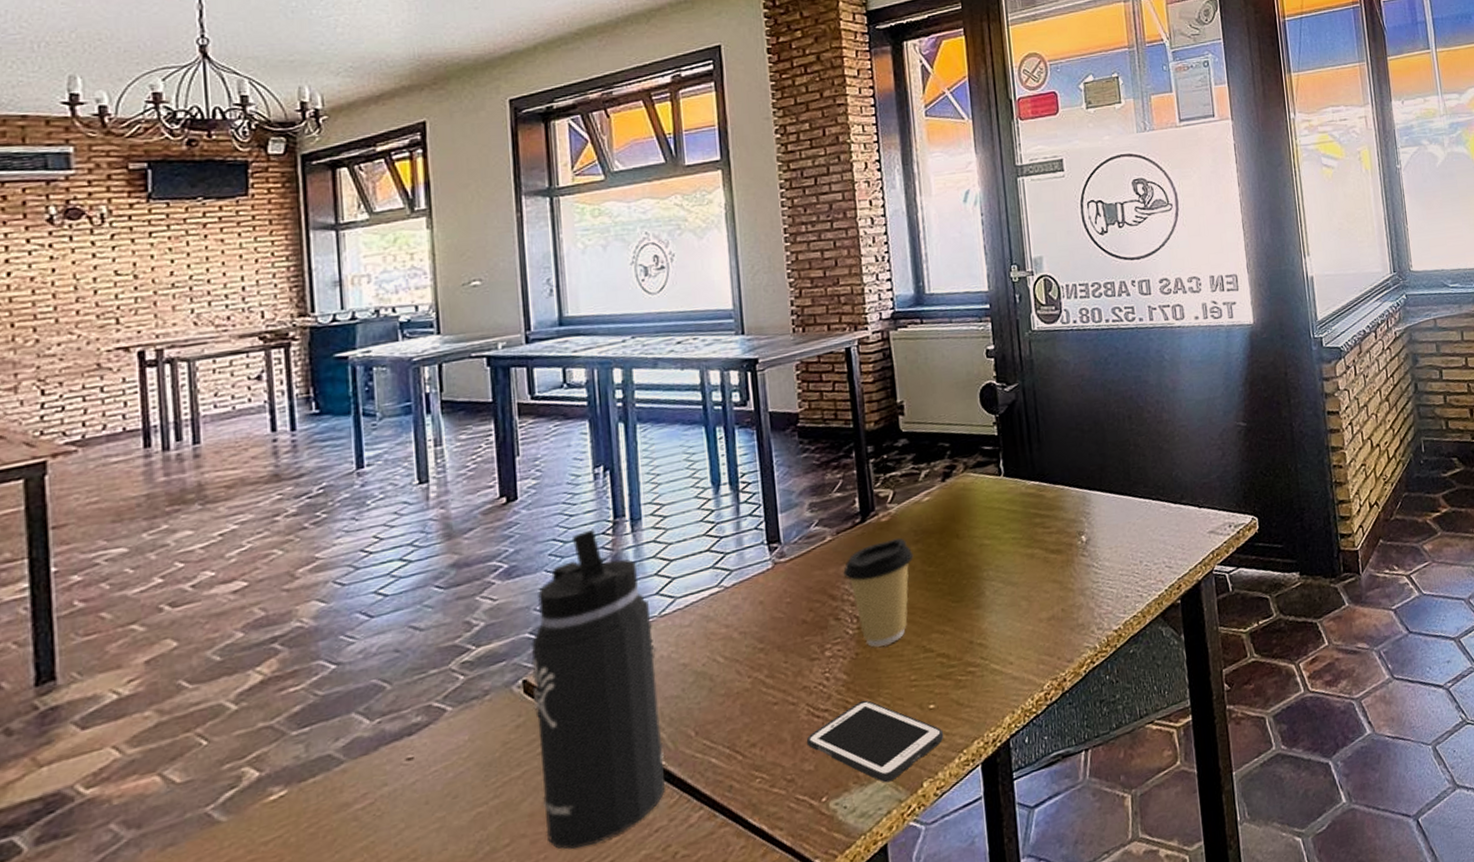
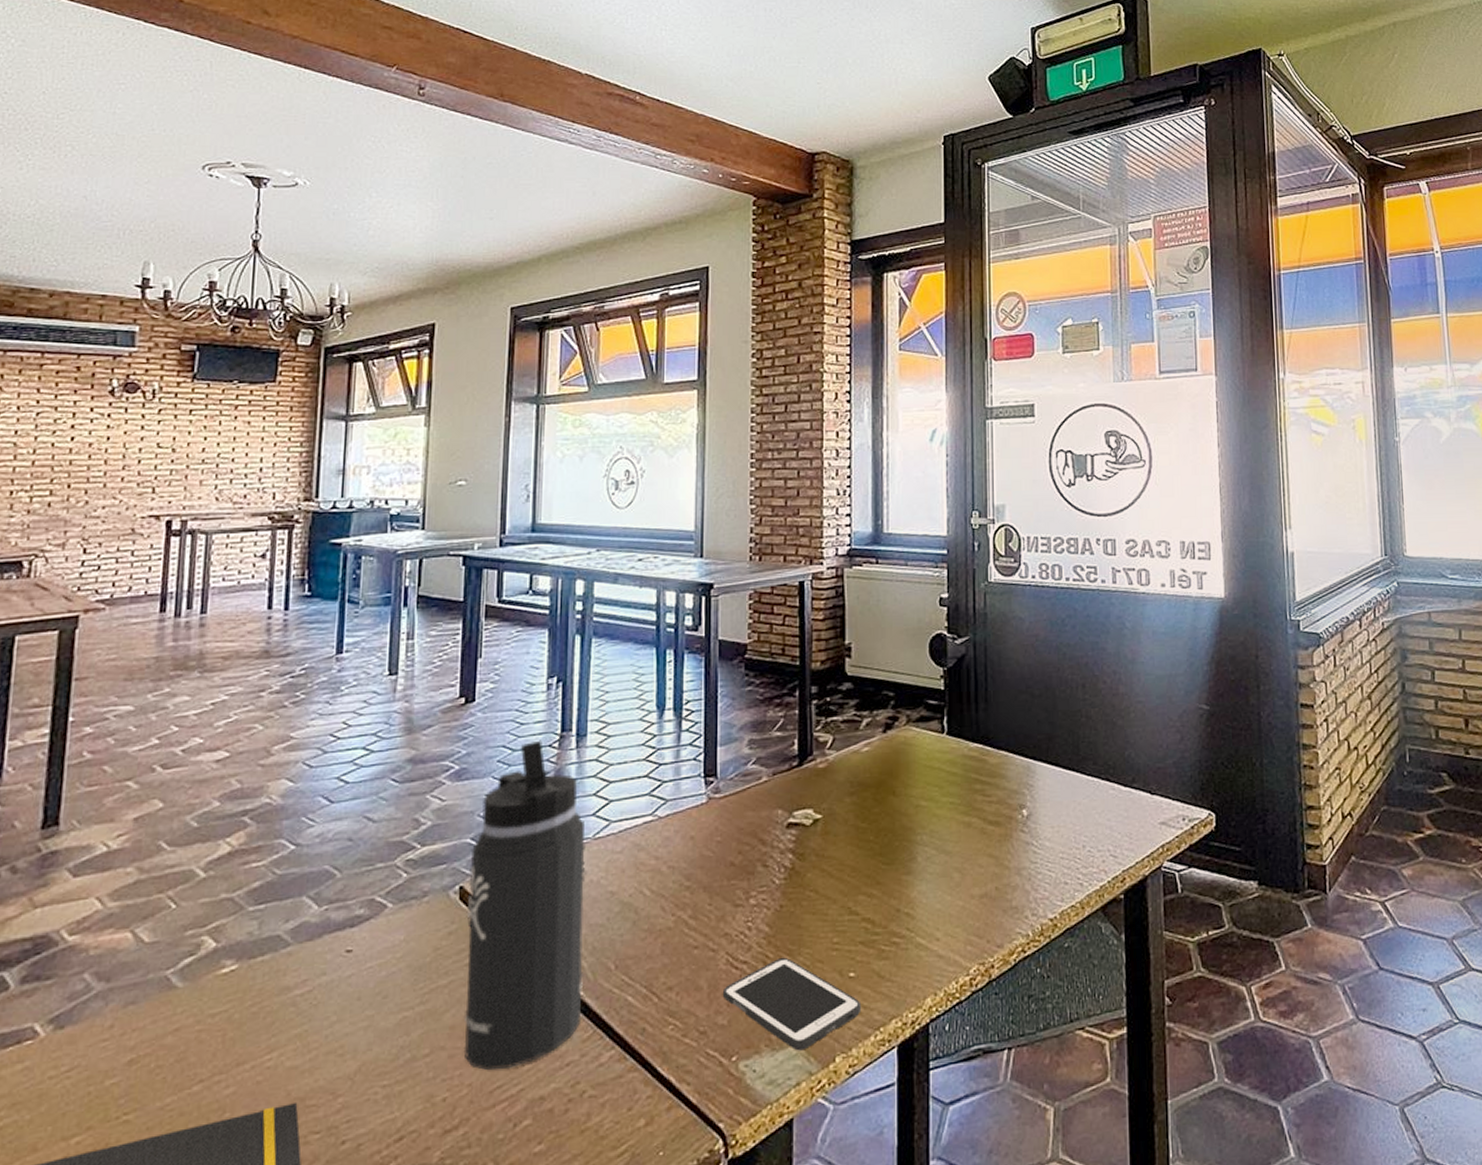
coffee cup: present [843,537,914,647] -> none [776,787,847,902]

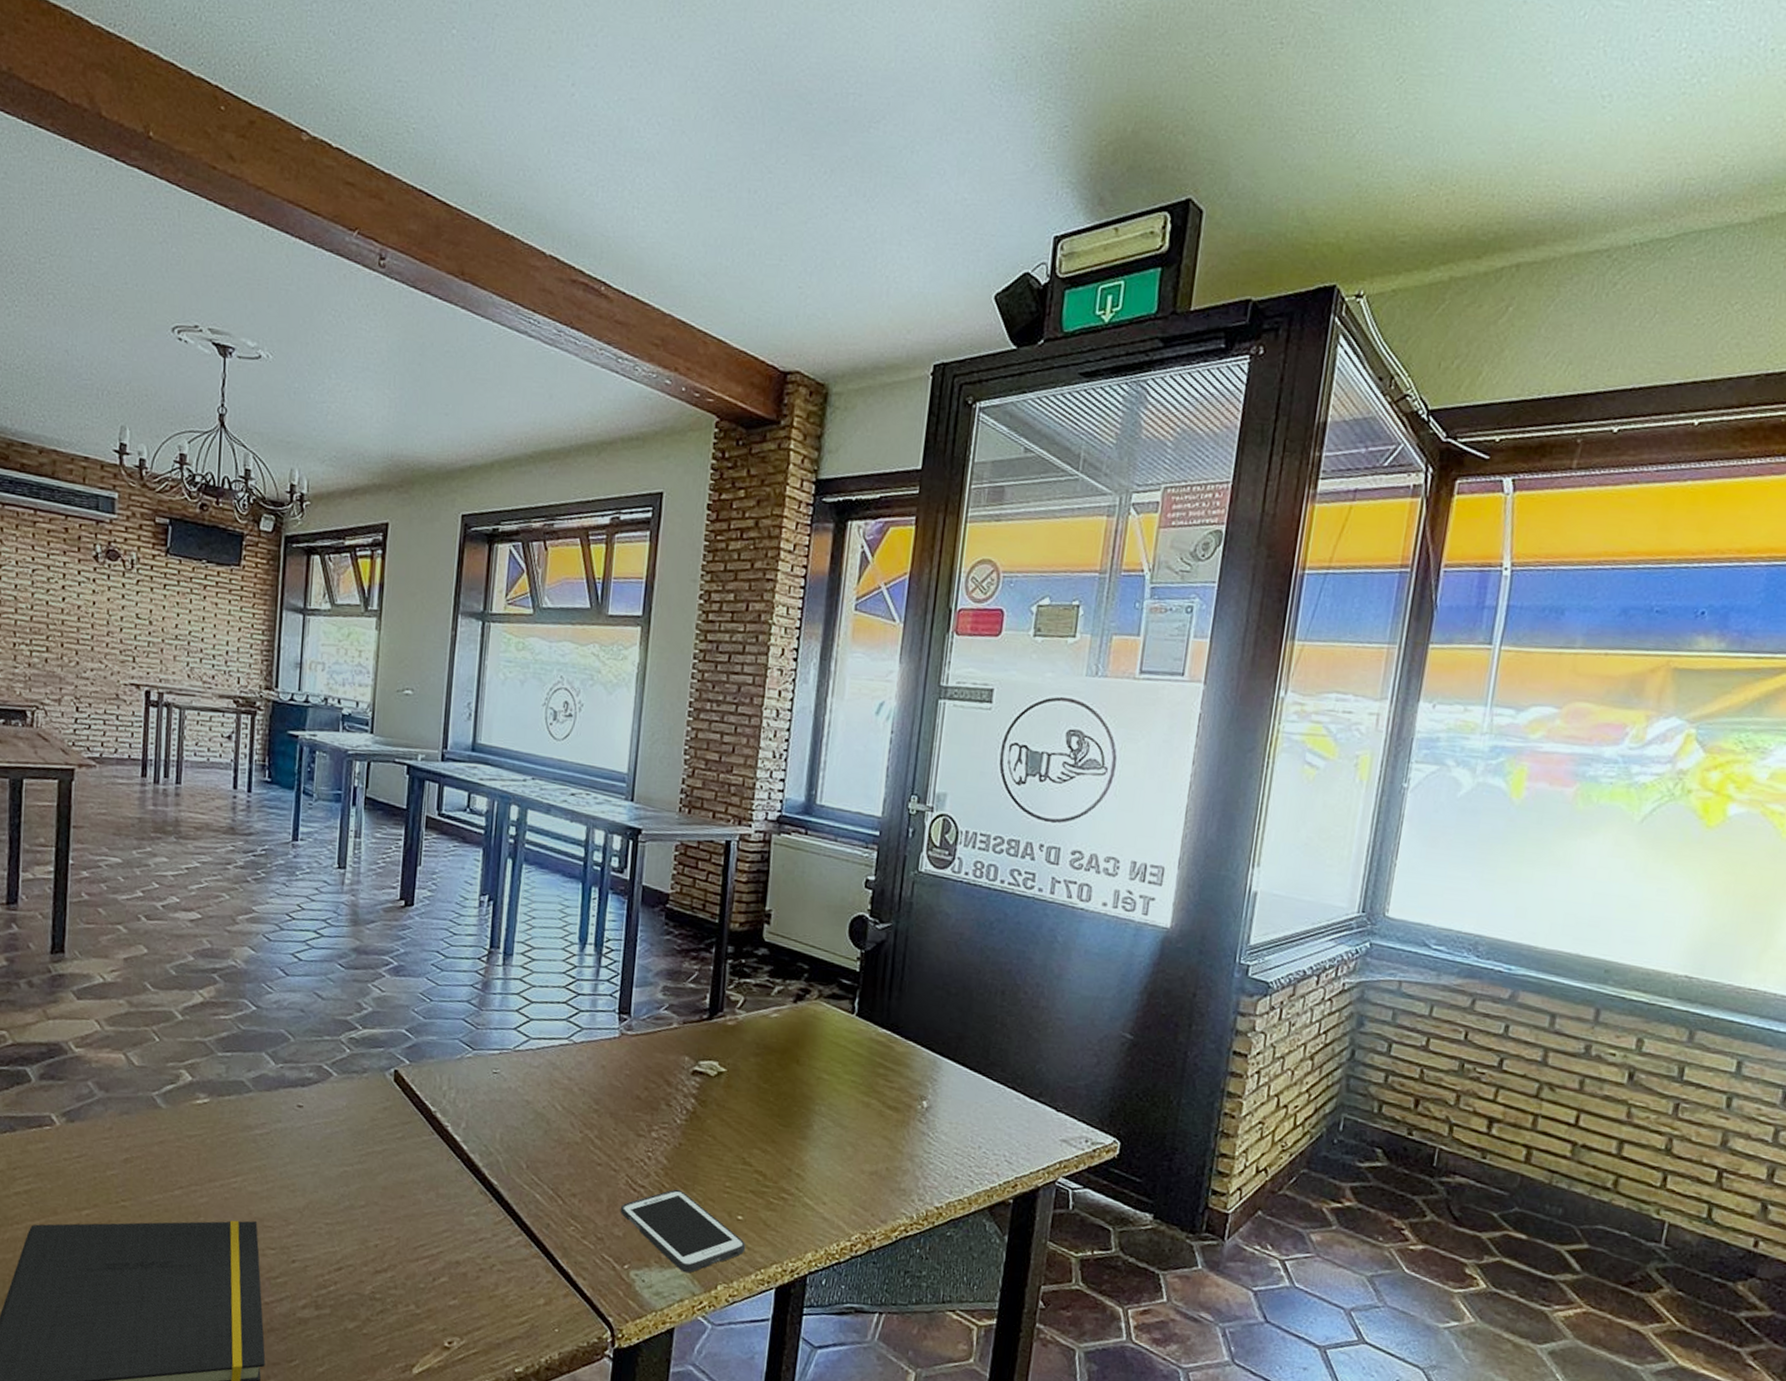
thermos bottle: present [463,740,587,1070] -> none [393,951,508,1232]

